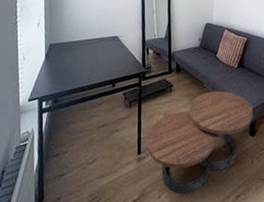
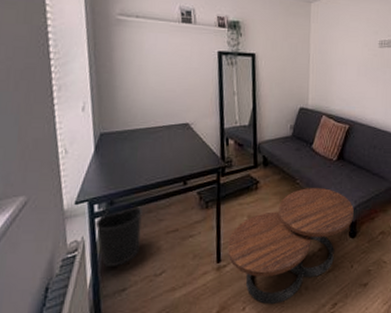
wastebasket: none [42,104,80,154] -> present [95,206,142,266]

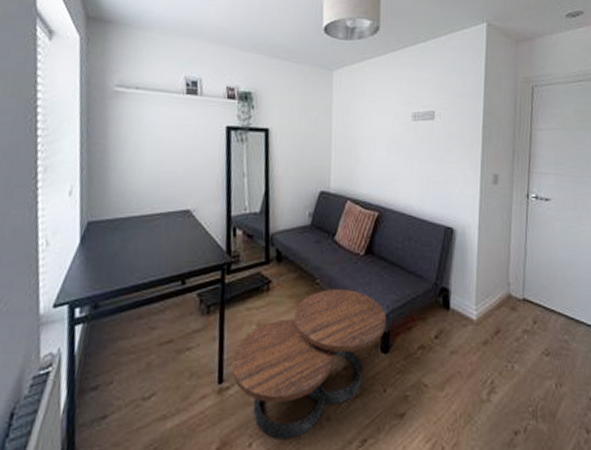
wastebasket: present [95,206,142,266] -> none [74,311,132,386]

